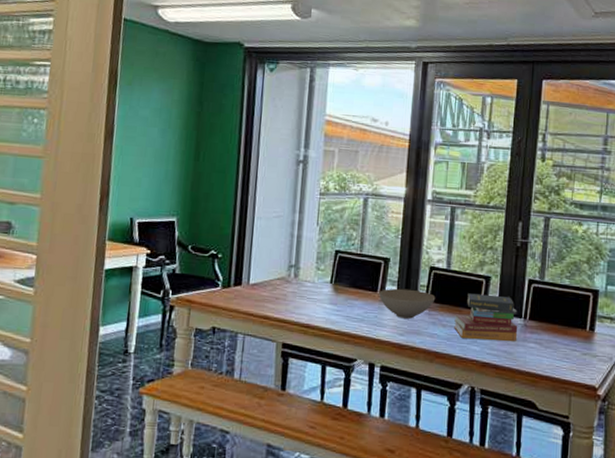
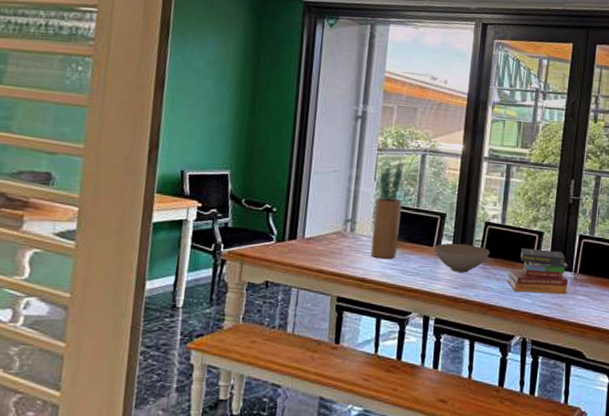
vase: none [314,203,346,305] -> present [370,159,403,260]

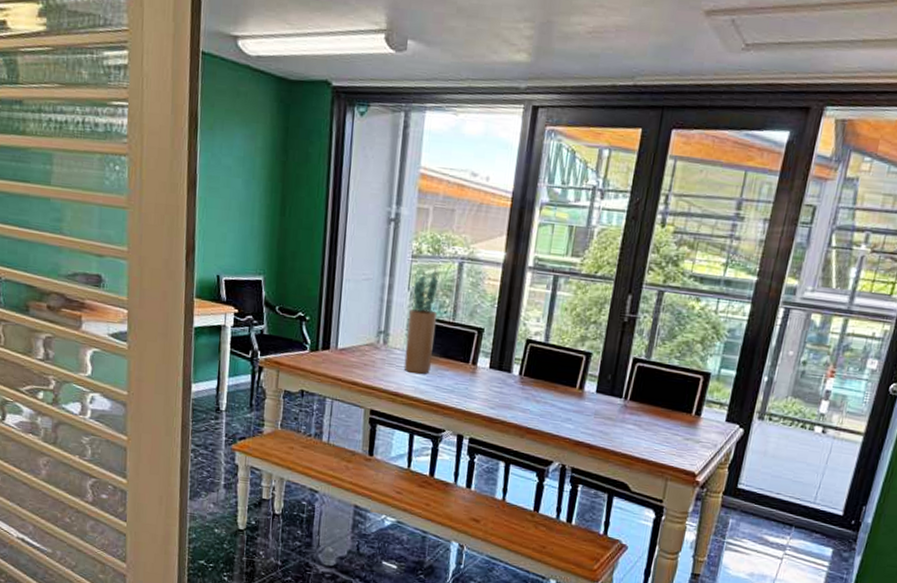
bowl: present [434,243,490,273] -> none [470,360,531,393]
books: present [507,248,569,294] -> none [548,369,618,422]

